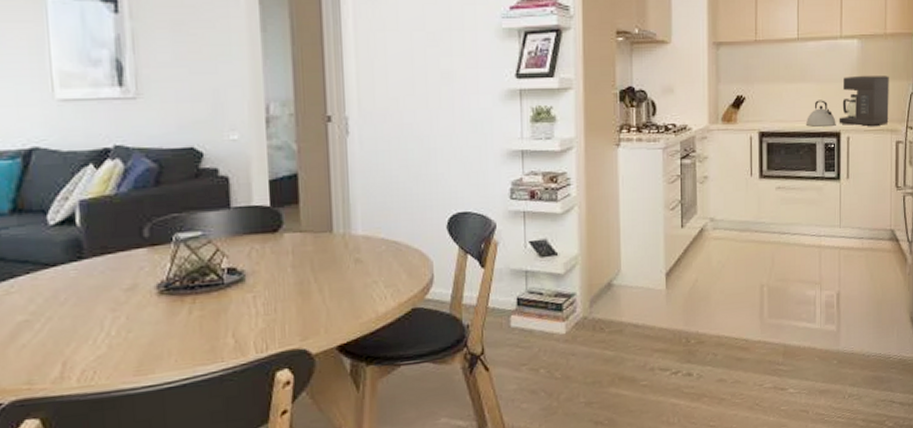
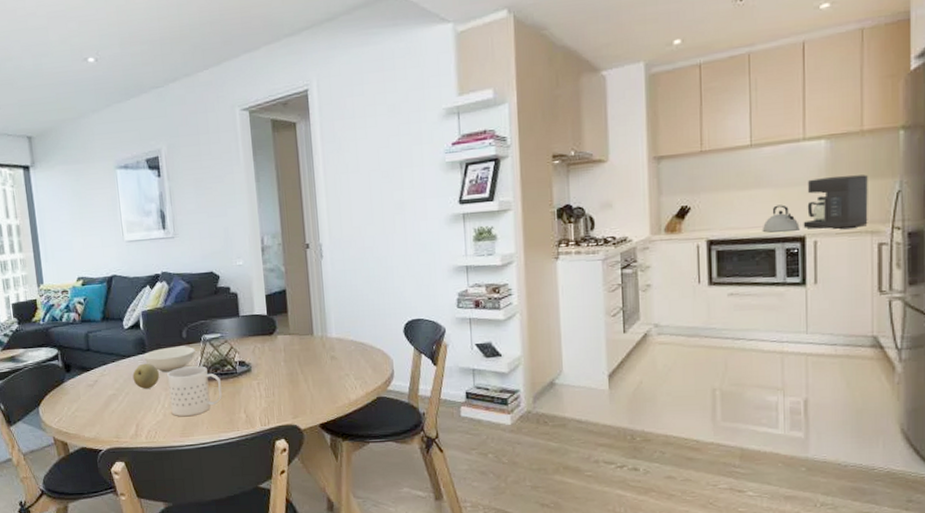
fruit: none [59,273,104,311] -> present [132,363,159,389]
bowl: none [79,249,163,287] -> present [143,346,196,373]
mug: none [117,275,202,348] -> present [167,366,223,417]

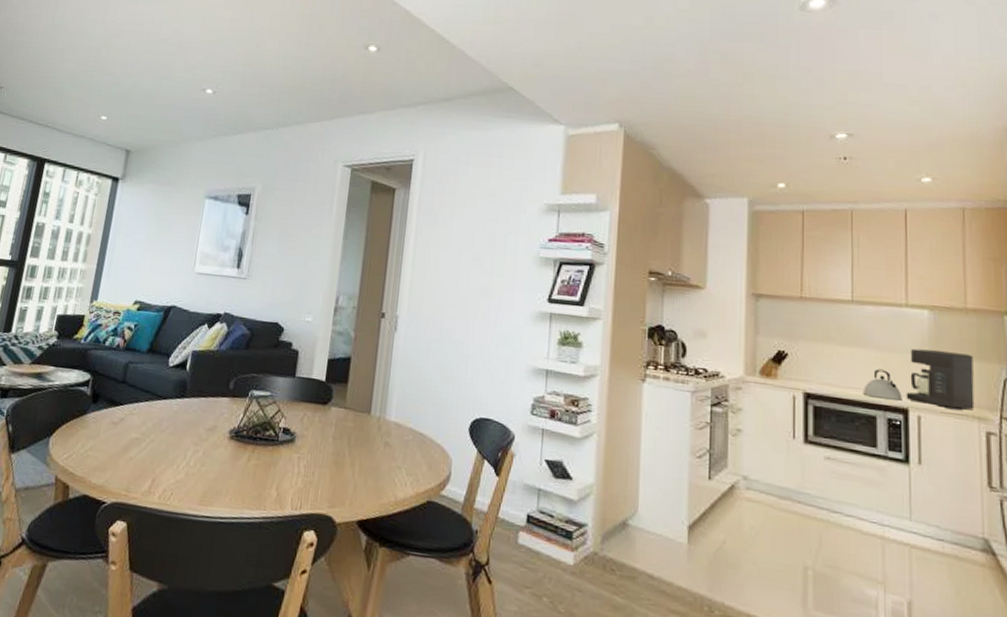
fruit: present [132,363,159,389] -> none [163,409,193,440]
bowl: present [143,346,196,373] -> none [181,396,239,426]
mug: present [167,366,223,417] -> none [195,422,260,482]

